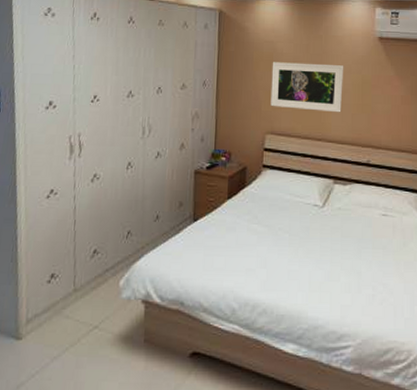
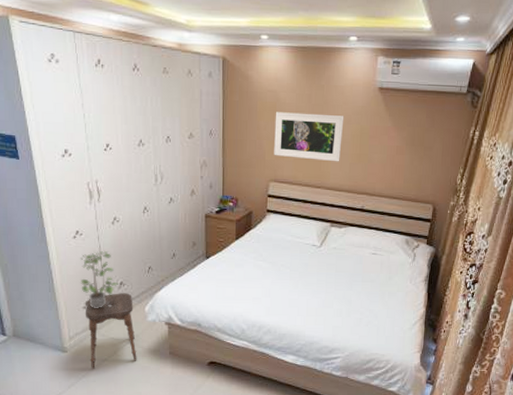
stool: none [47,263,107,362] -> present [85,293,137,369]
potted plant: none [48,212,94,282] -> present [80,250,121,308]

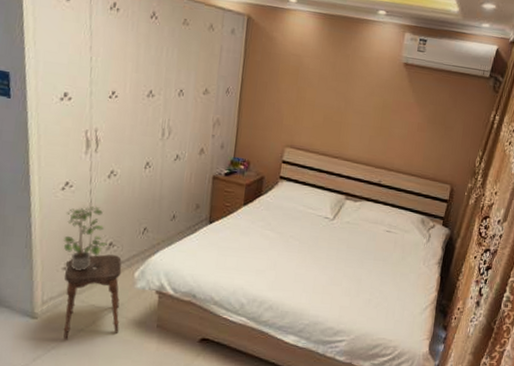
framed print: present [274,112,344,162] -> none [292,76,368,134]

